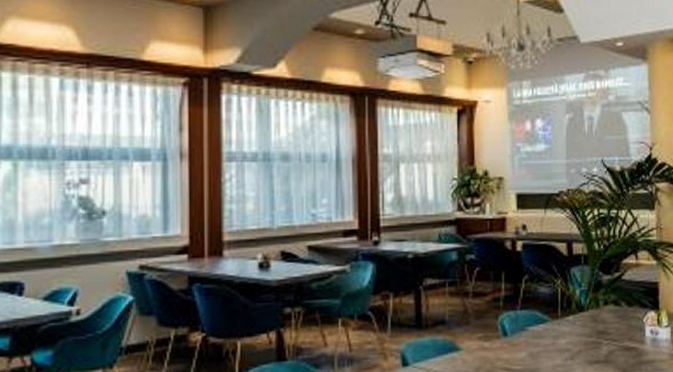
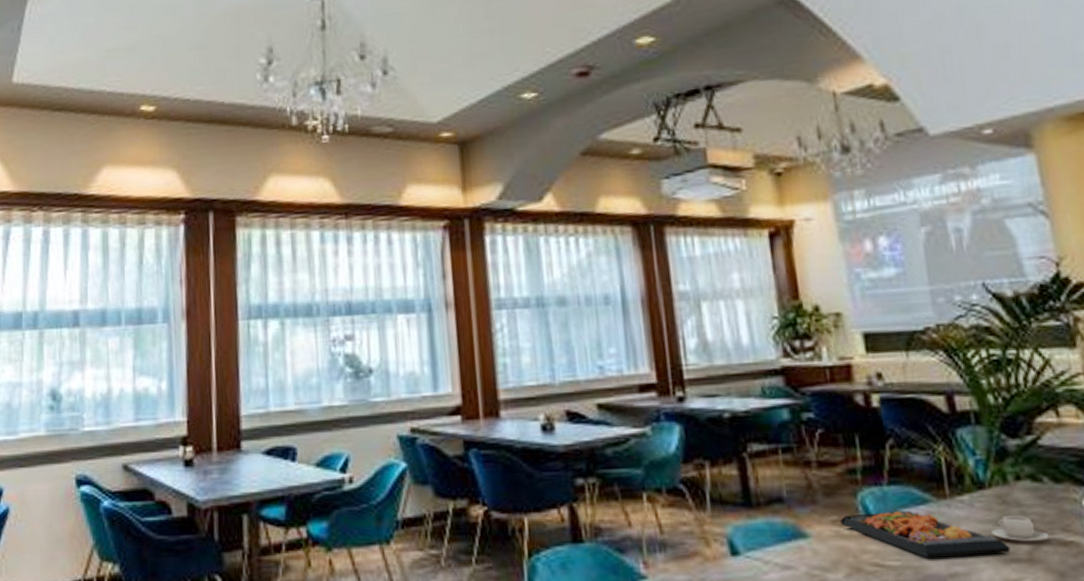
food platter: none [484,329,595,363] -> present [840,511,1011,559]
teacup: none [584,329,620,349] -> present [991,514,1049,543]

